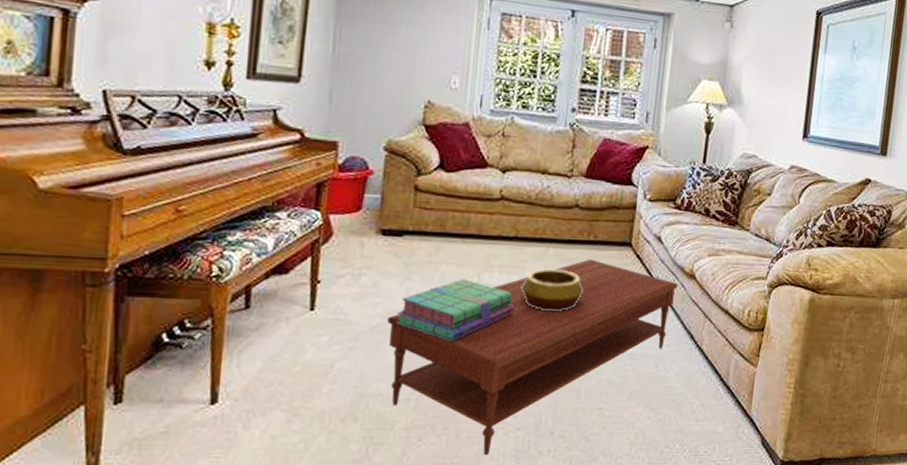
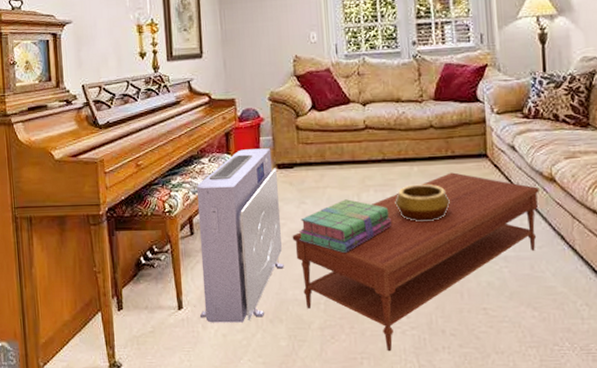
air purifier: none [241,206,380,422] -> present [196,148,284,323]

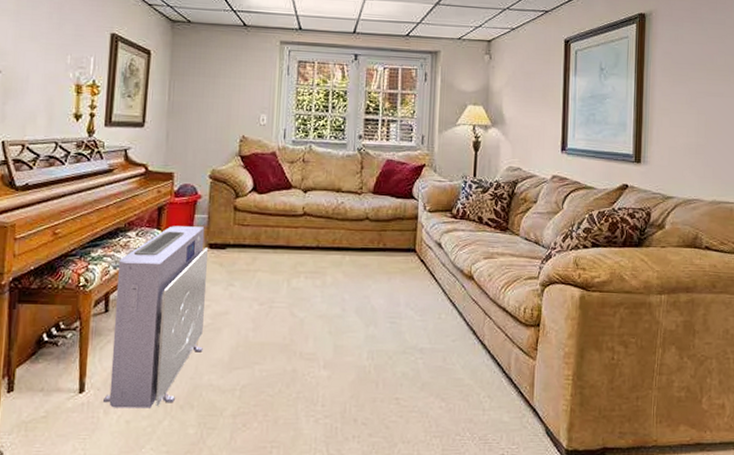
coffee table: present [292,172,540,352] -> none [215,264,459,441]
stack of books: present [299,199,393,254] -> none [223,284,319,339]
decorative bowl: present [395,184,450,222] -> none [323,273,376,312]

